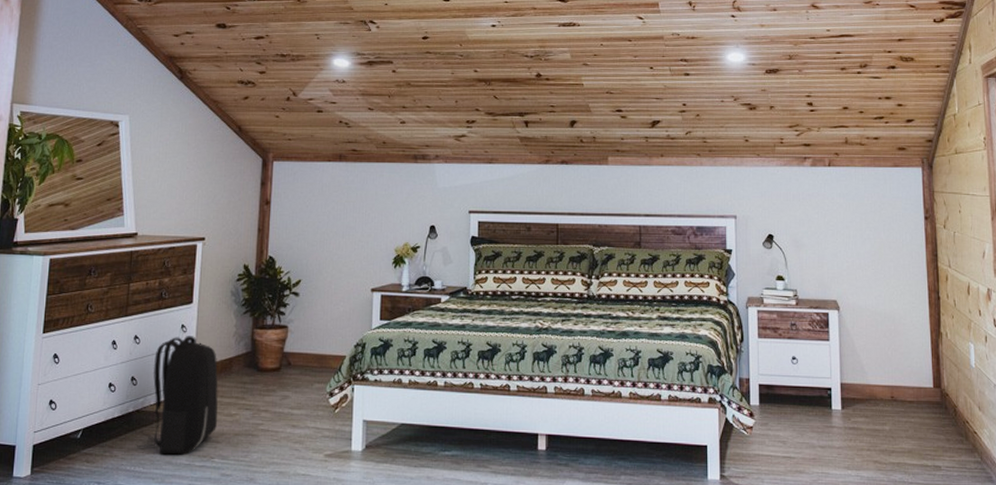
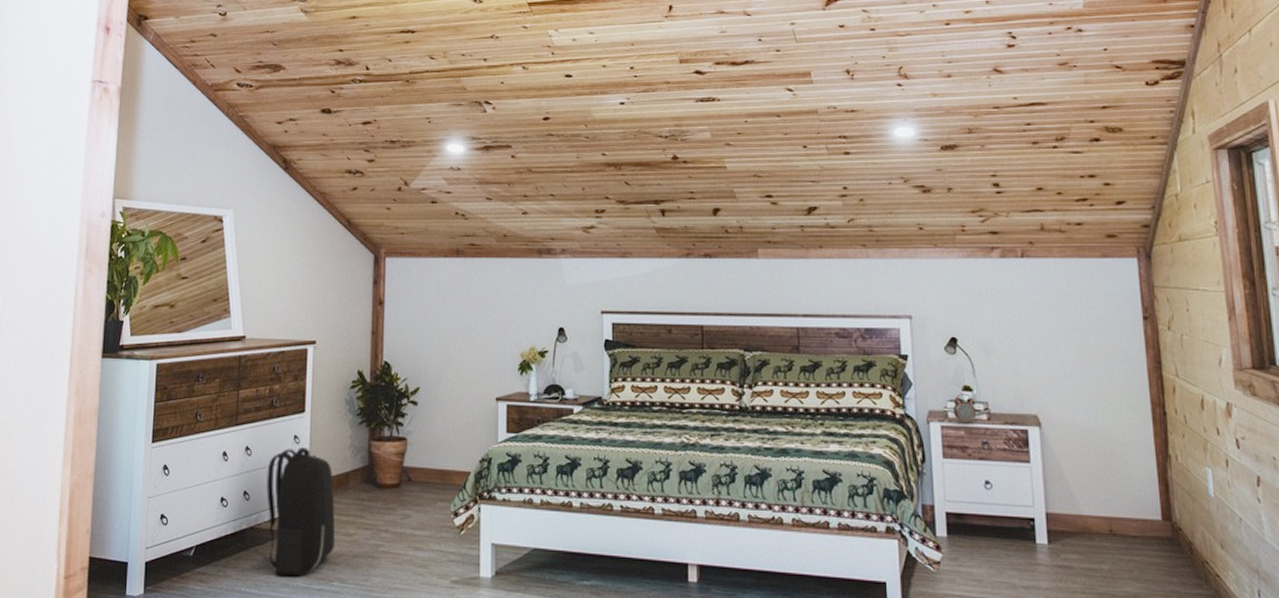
alarm clock: none [768,283,787,308] -> present [953,394,977,424]

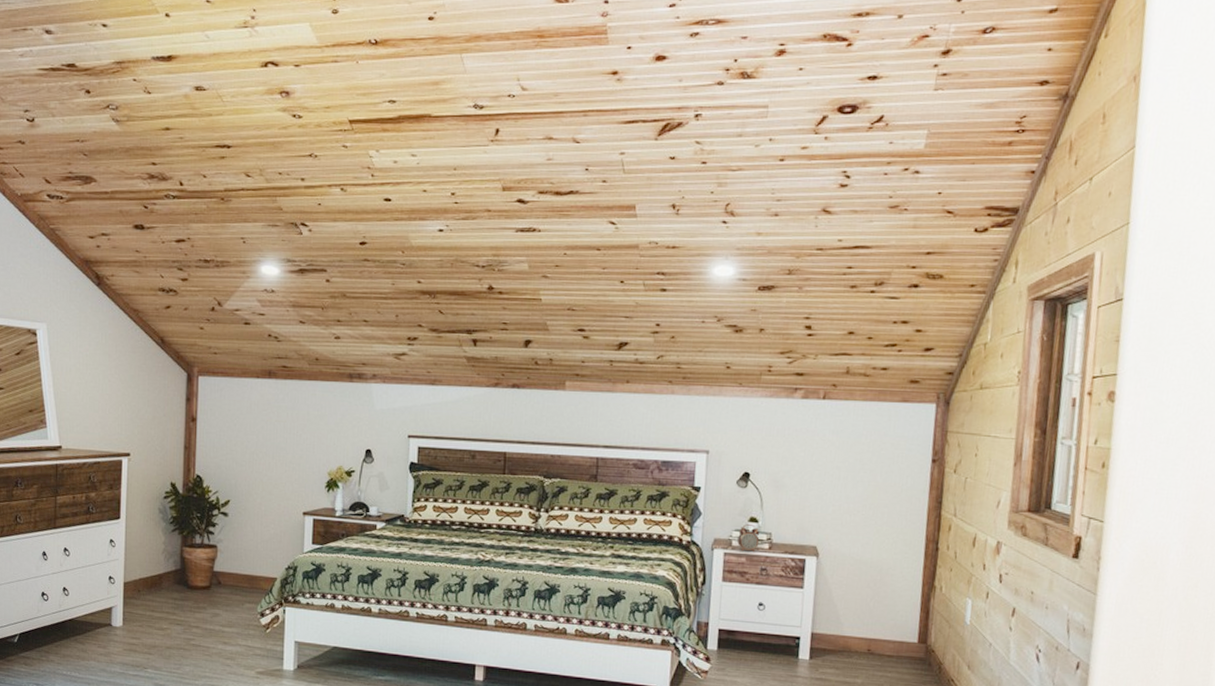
backpack: present [251,447,336,578] -> none [72,550,150,665]

